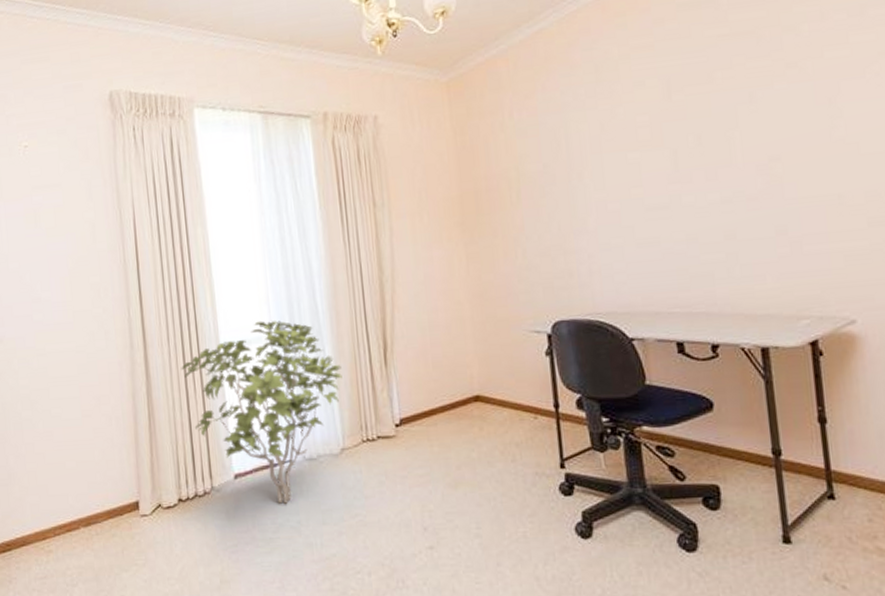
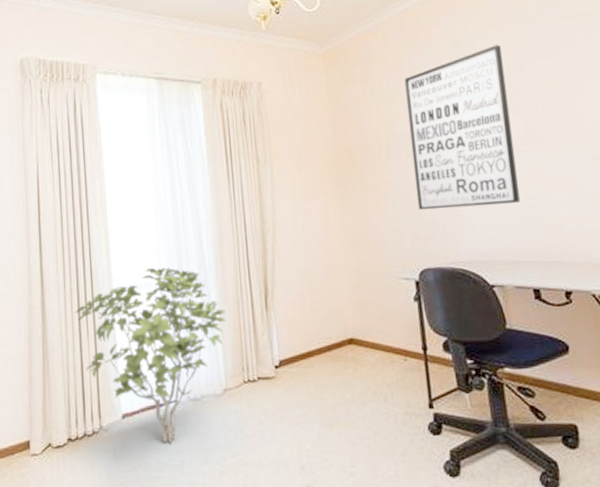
wall art: none [537,69,666,257] -> present [404,44,521,210]

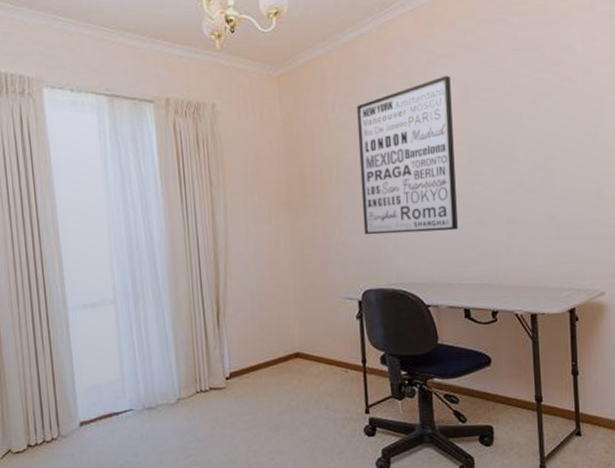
shrub: present [75,267,226,444] -> none [30,286,179,448]

